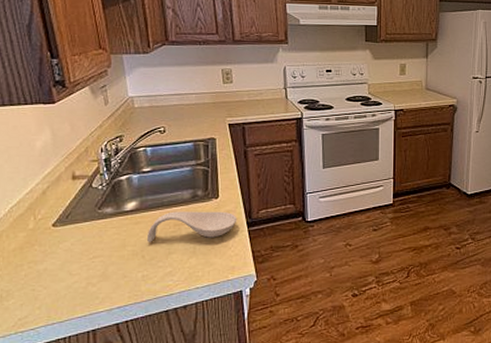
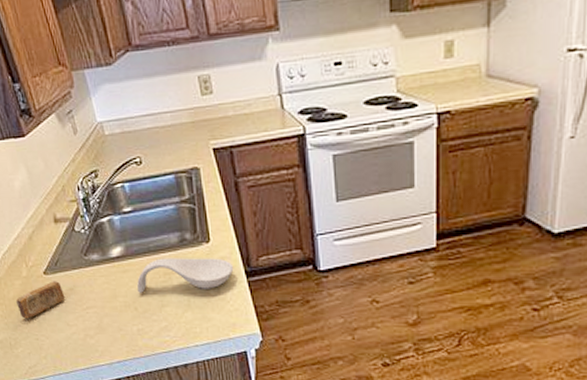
soap bar: none [15,233,72,270] -> present [15,281,65,319]

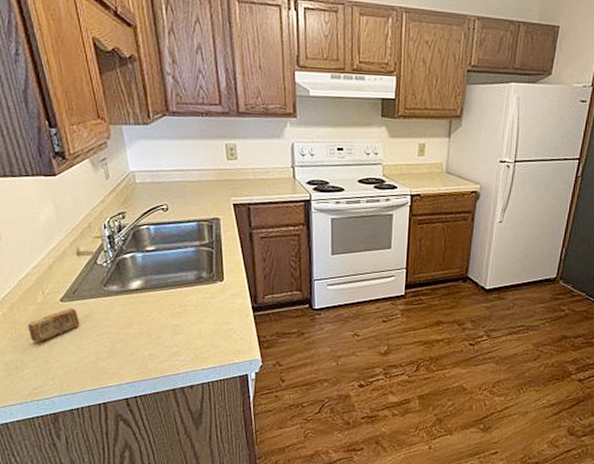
spoon rest: present [137,258,234,293] -> none [153,292,243,322]

